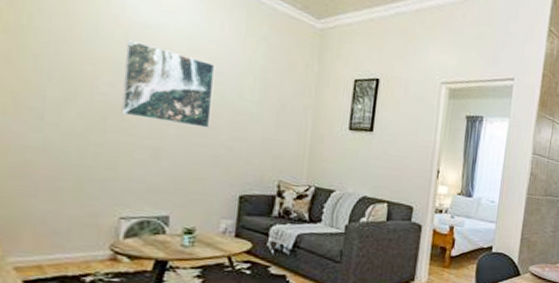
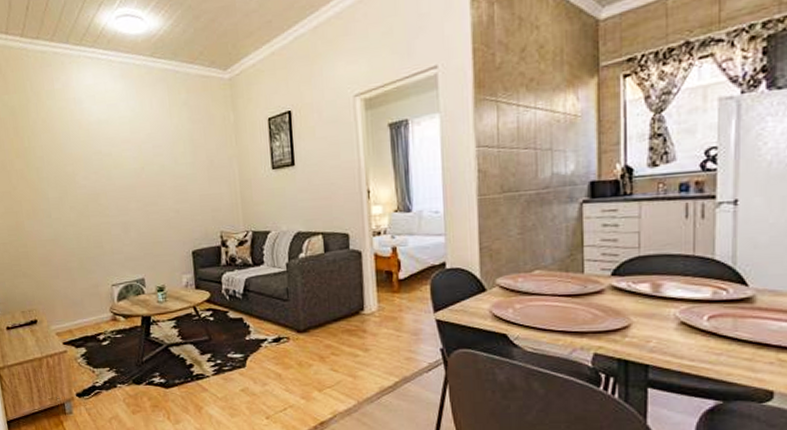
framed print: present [121,39,215,128] -> none [89,137,159,201]

